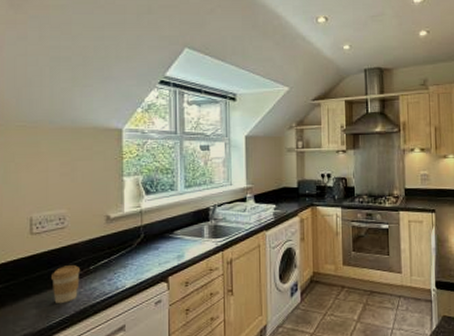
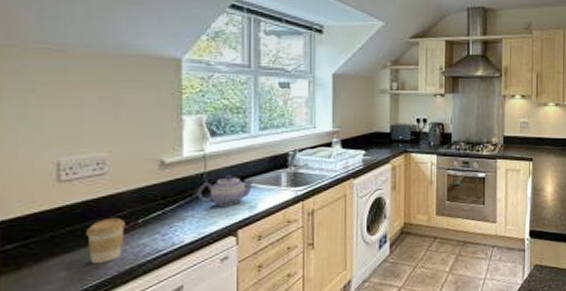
teapot: none [135,227,183,256] -> present [197,174,256,206]

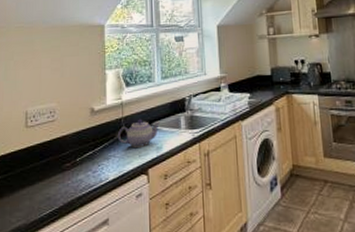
coffee cup: present [87,218,125,263] -> none [43,157,68,195]

